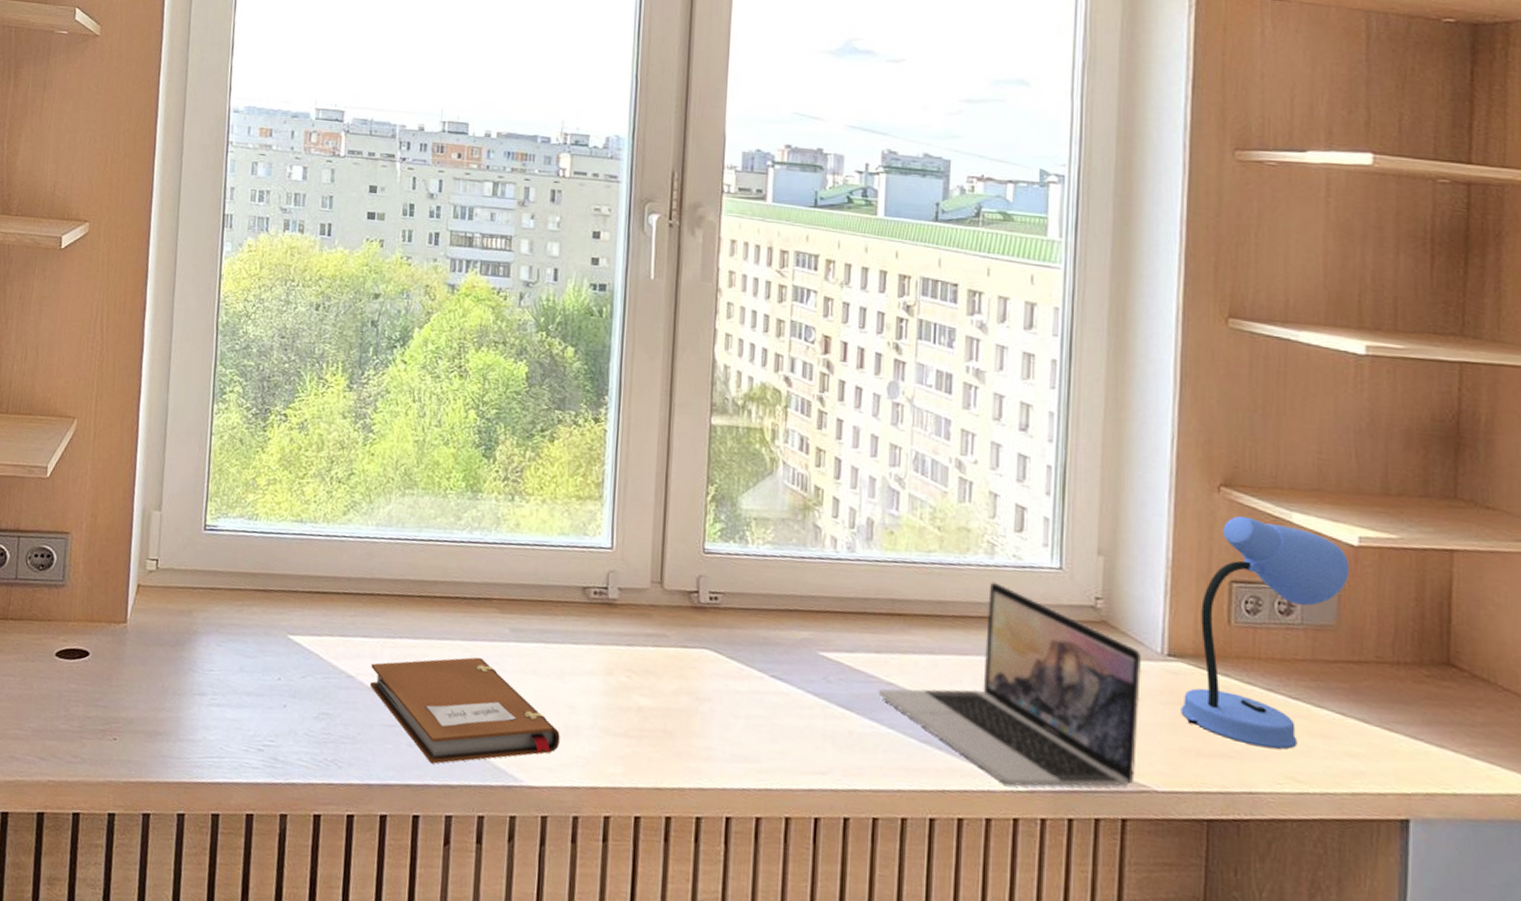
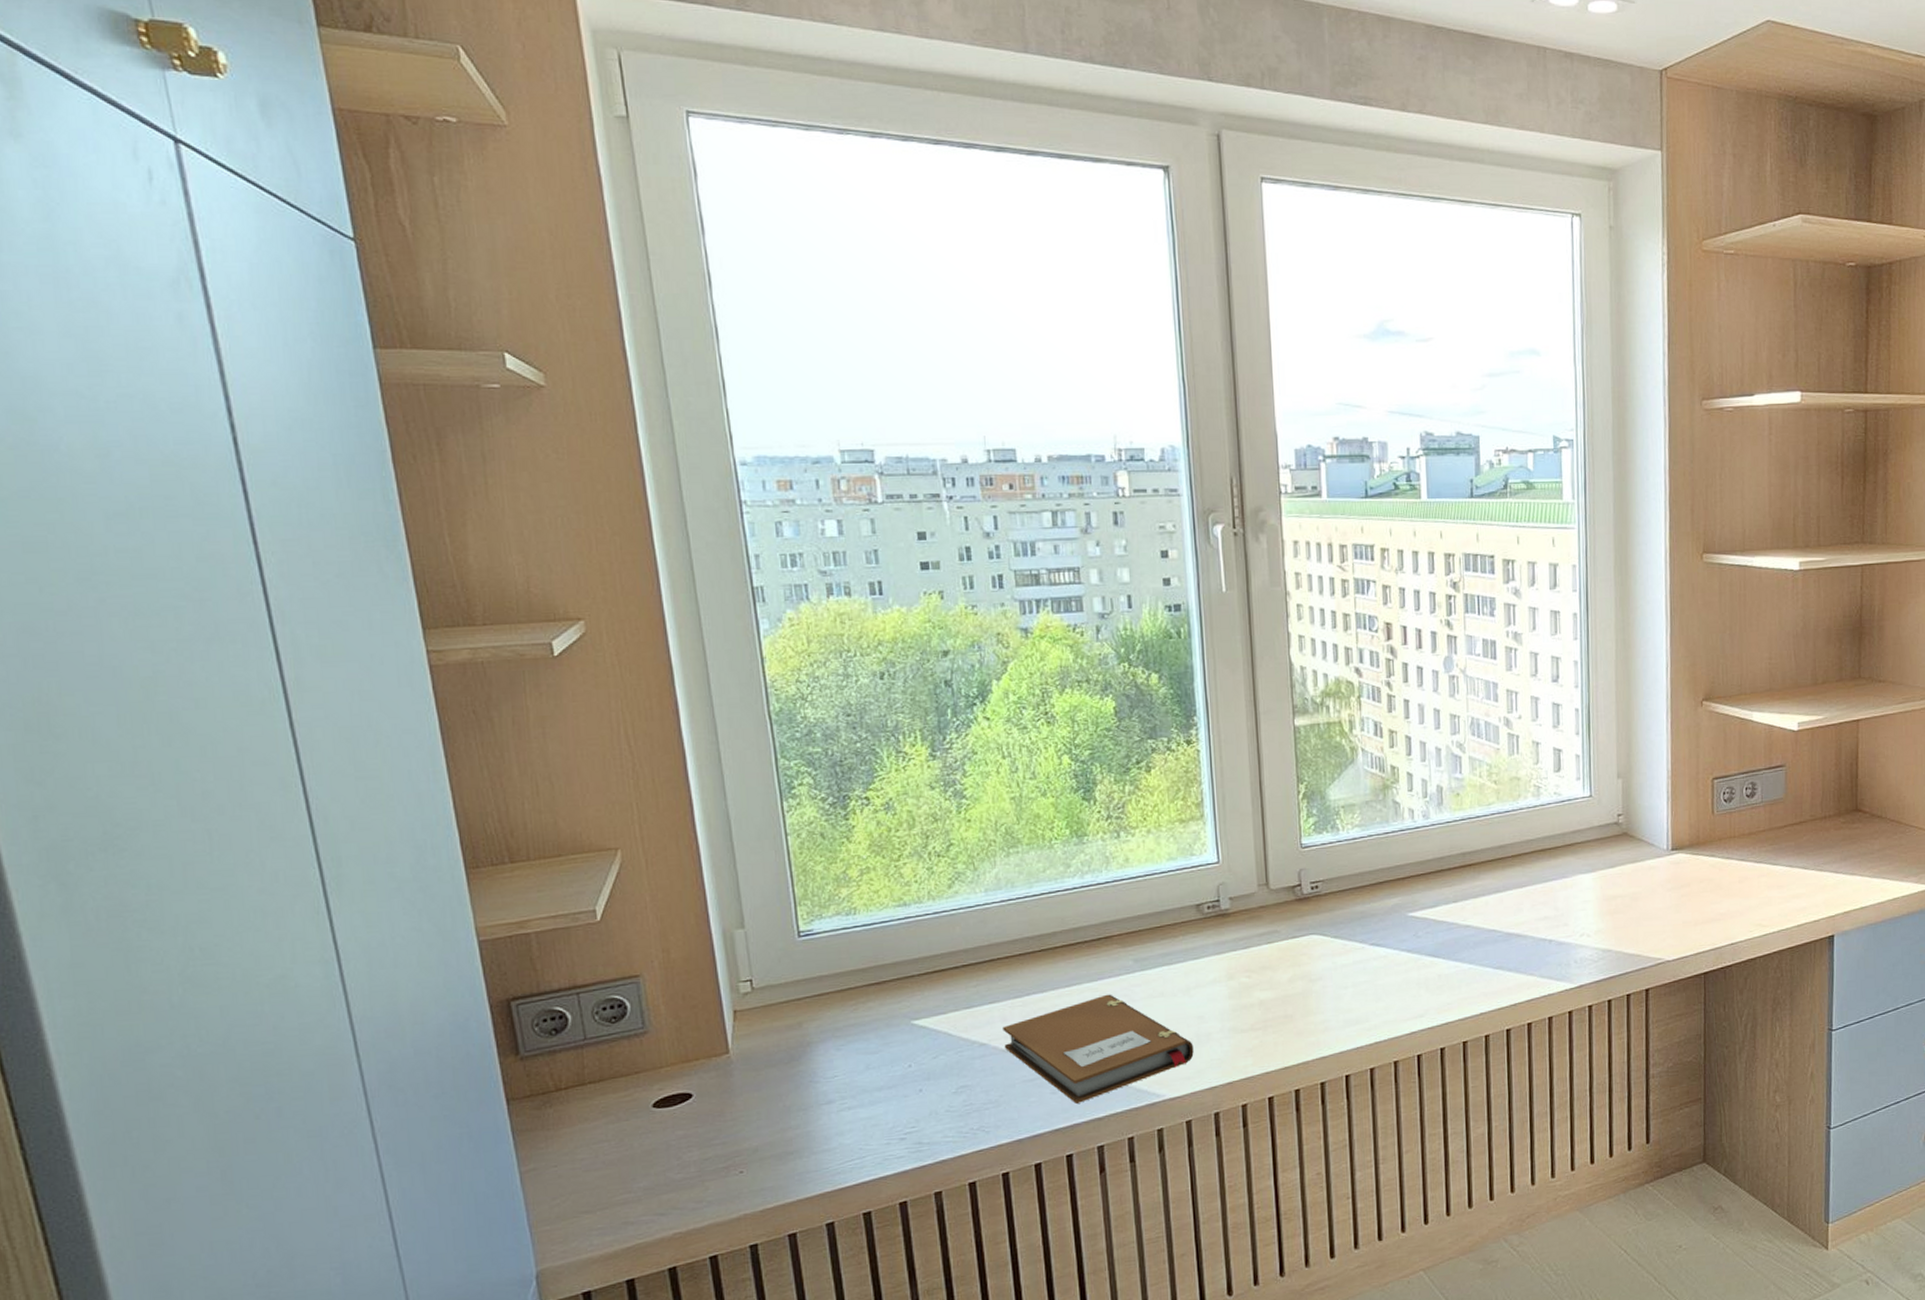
laptop: present [879,582,1141,787] -> none [1459,819,1654,986]
desk lamp: present [1180,515,1349,750] -> none [1682,722,1792,907]

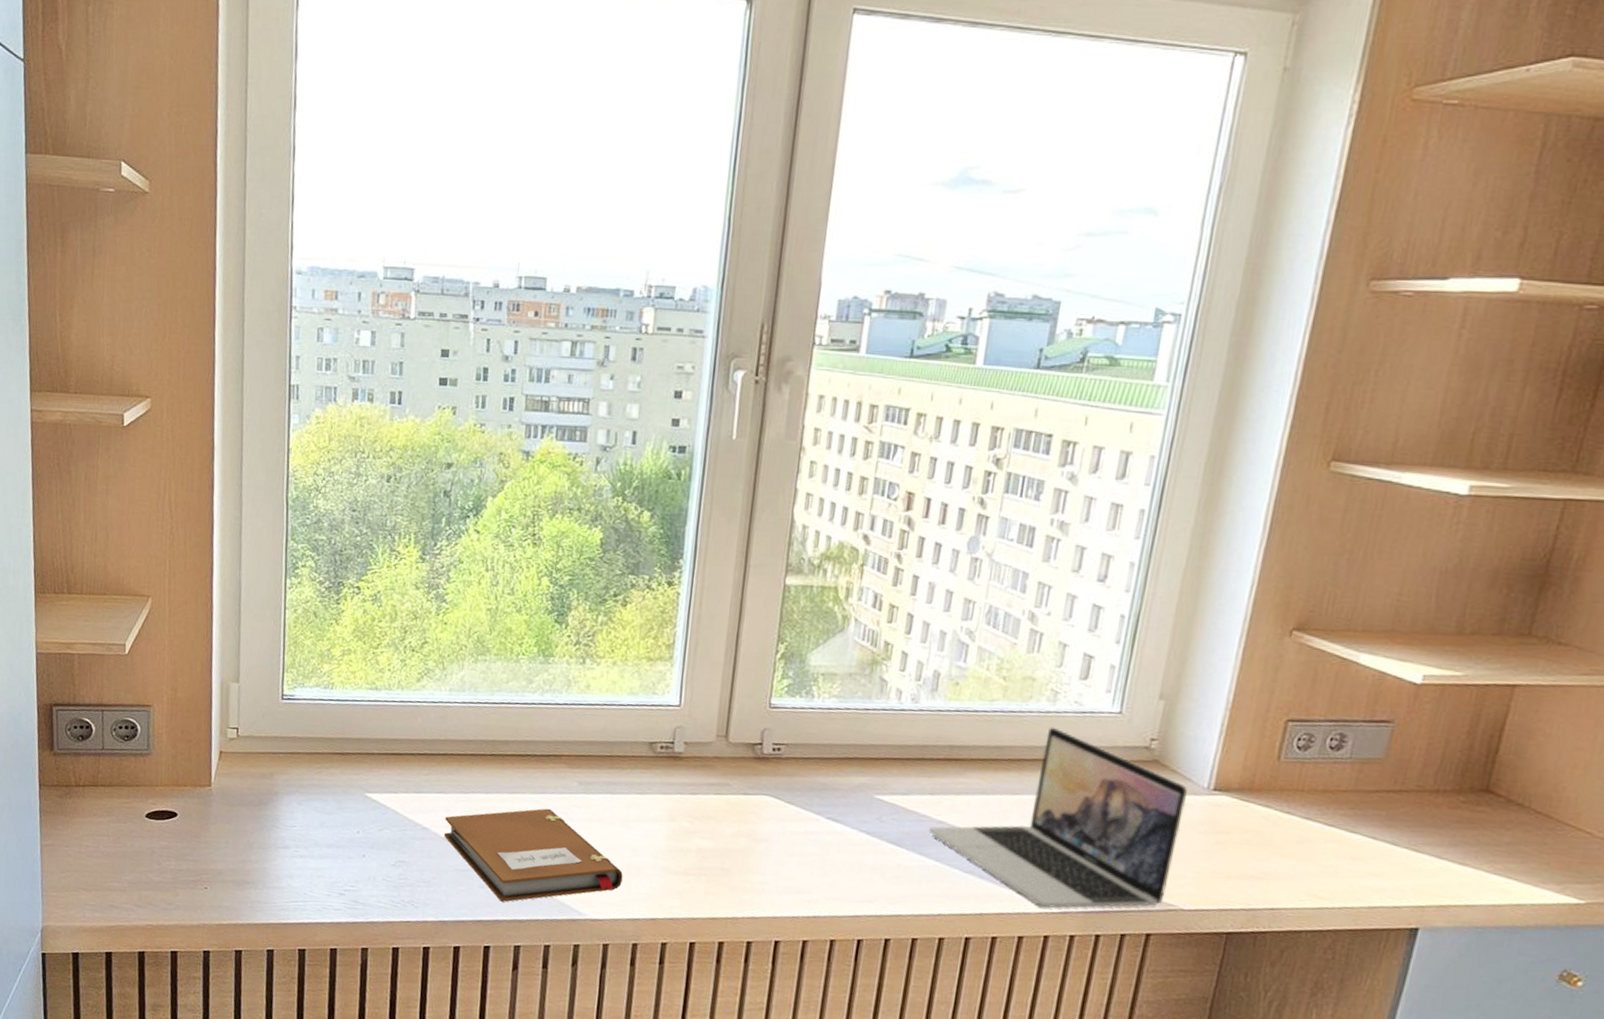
laptop: none [1459,819,1654,986] -> present [929,727,1187,908]

